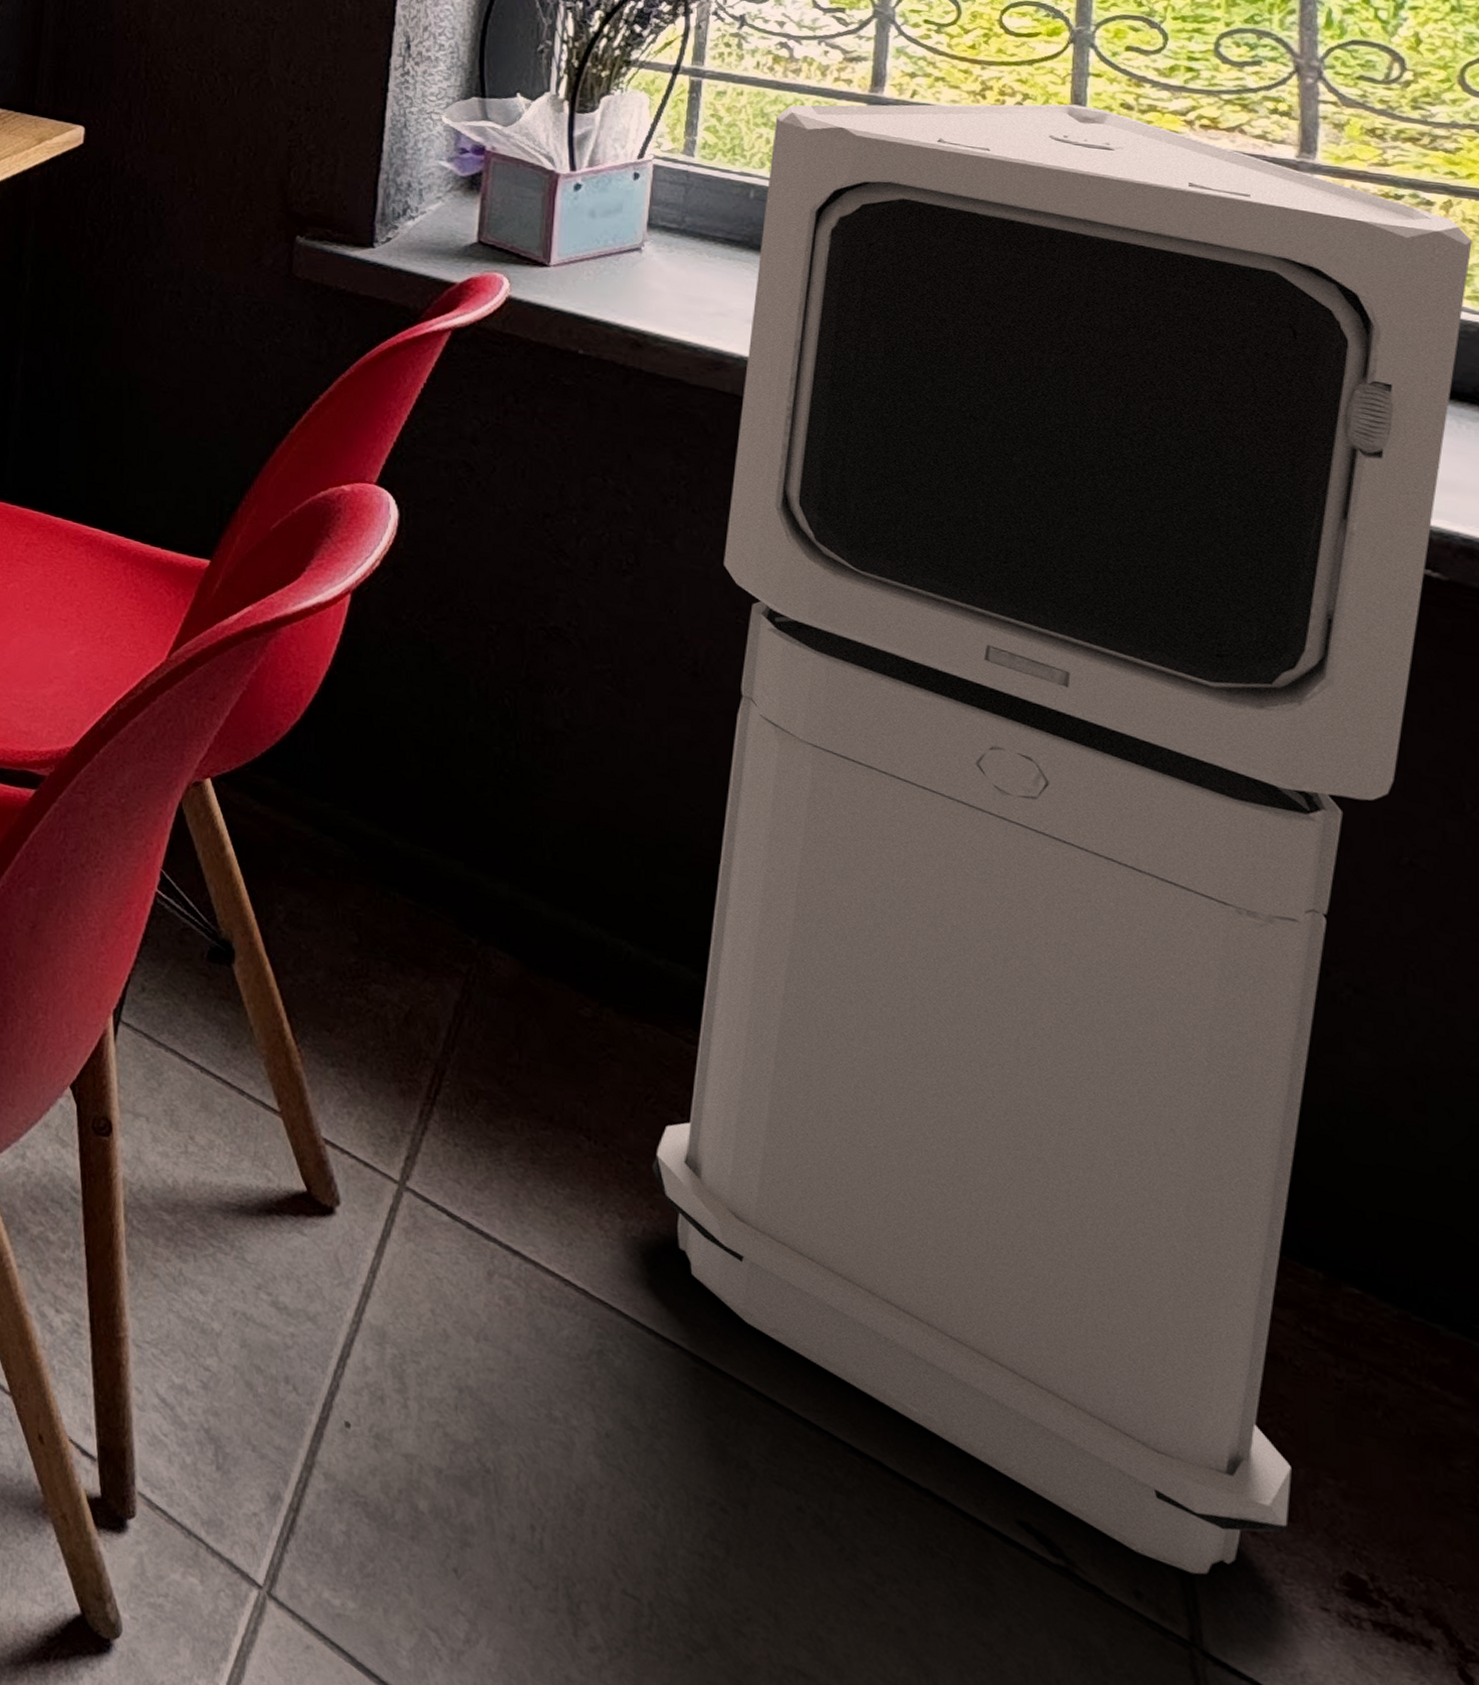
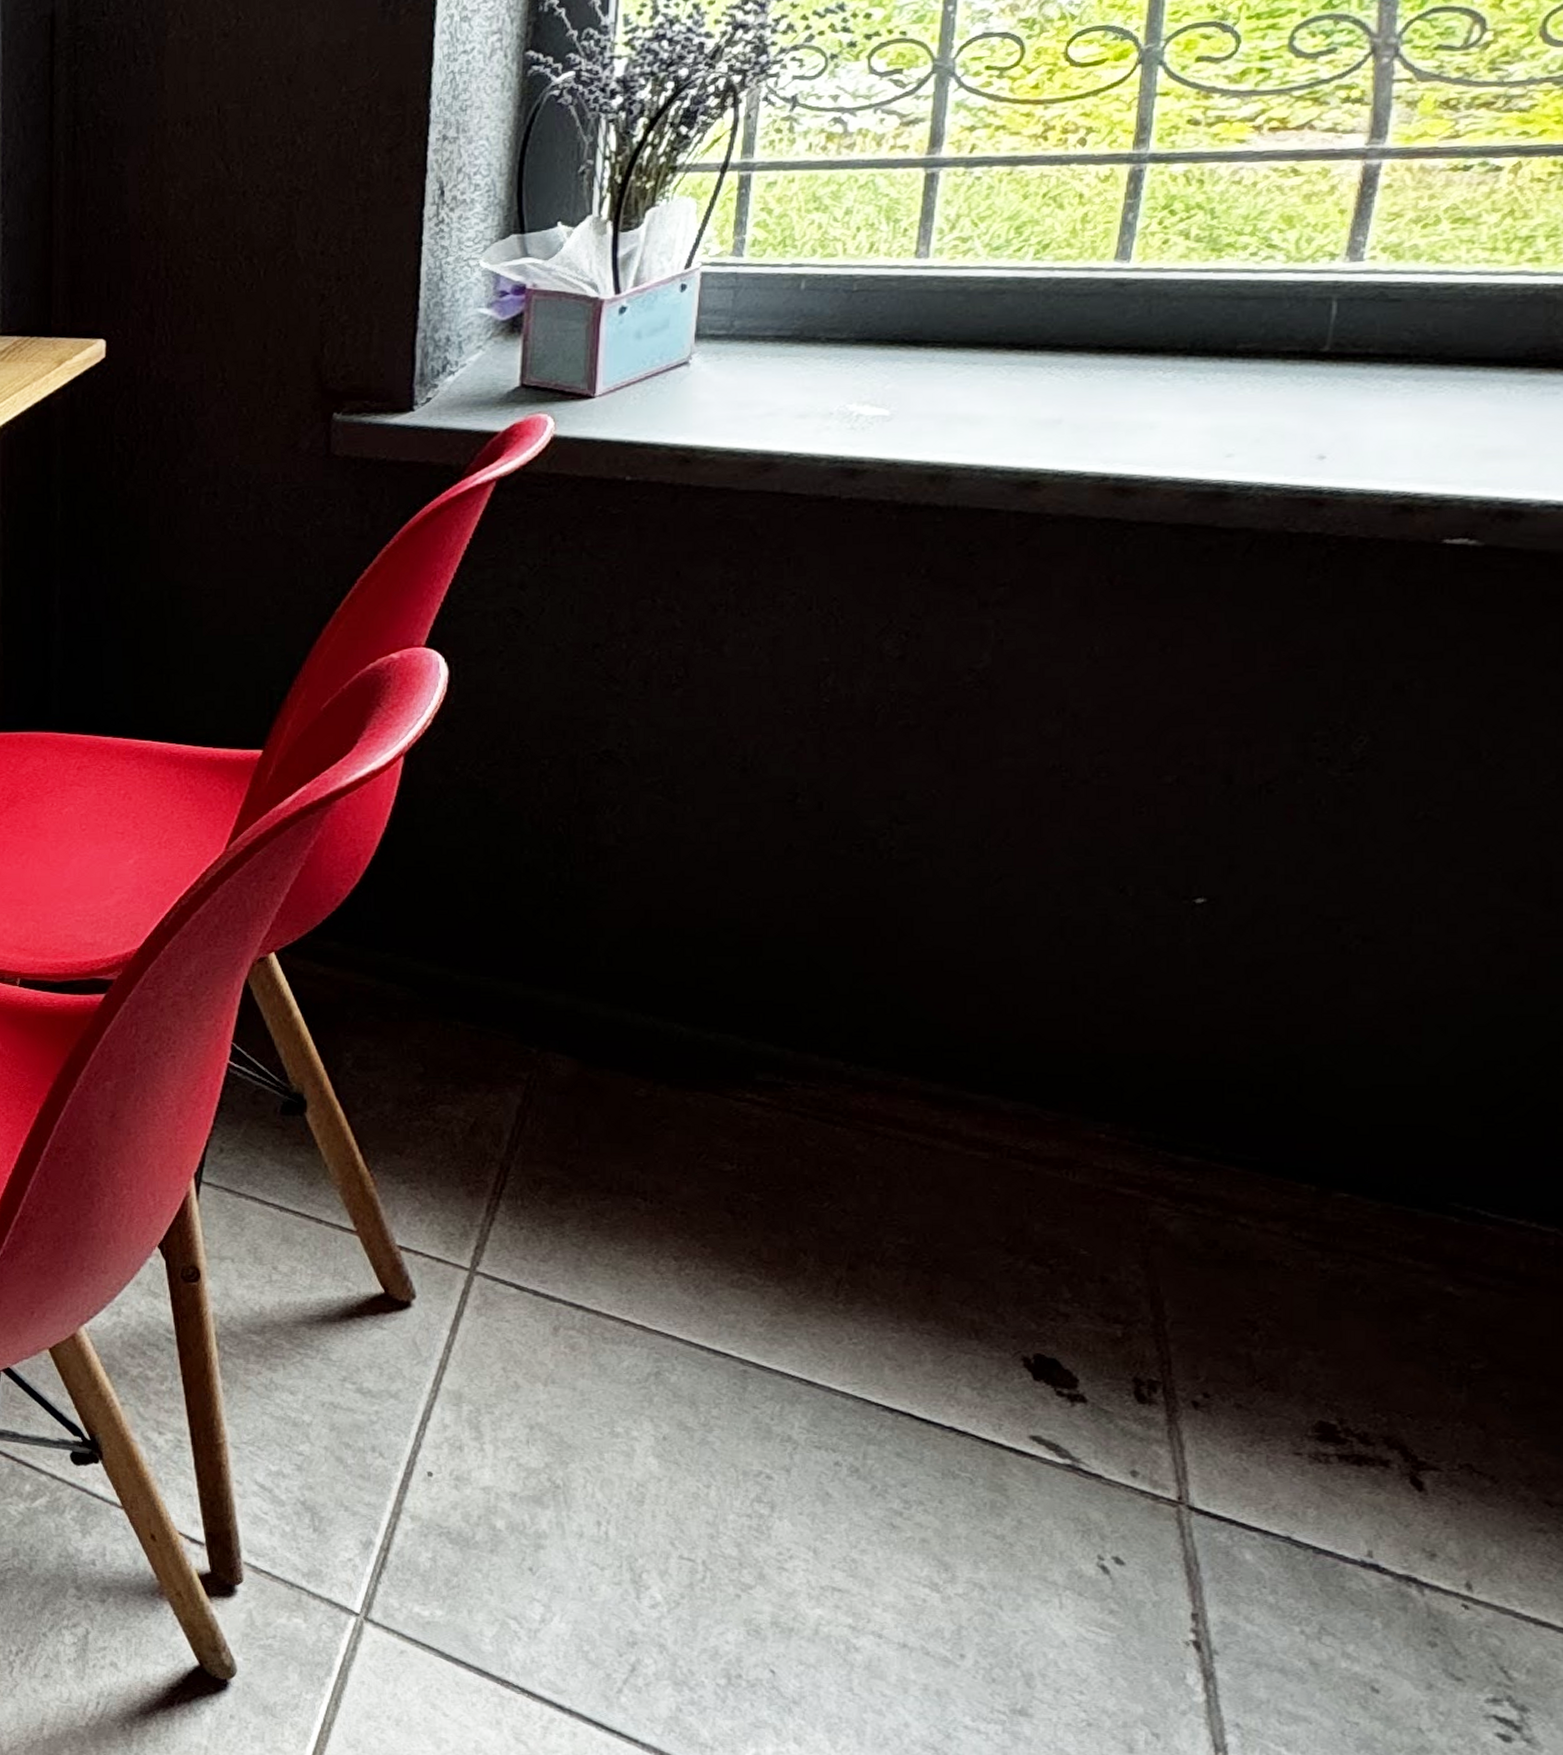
air purifier: present [653,104,1472,1575] -> none [704,129,1538,1449]

